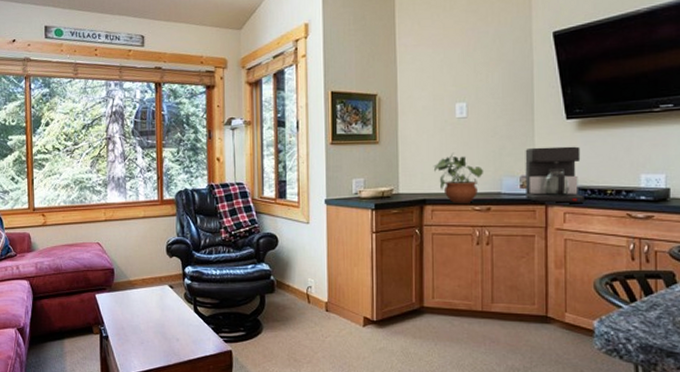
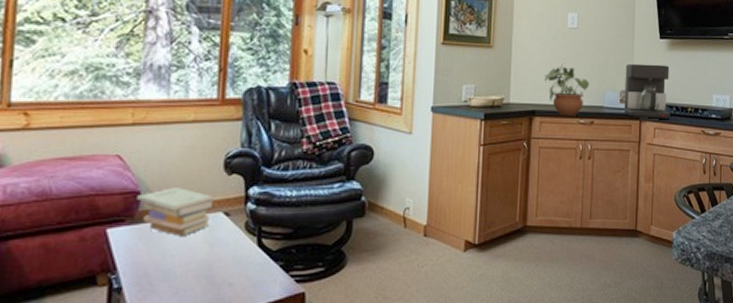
books: none [112,265,162,302] -> present [137,186,214,236]

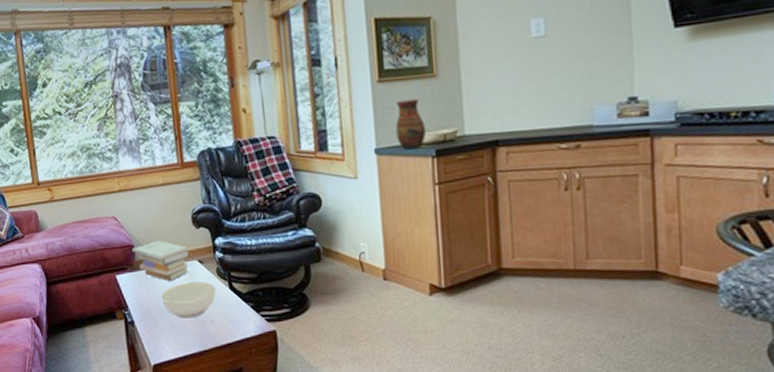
bowl: none [165,236,241,282] -> present [160,281,216,318]
vase: none [452,64,478,111] -> present [395,99,426,150]
potted plant: present [544,63,590,116] -> none [505,80,571,143]
coffee maker: present [624,63,671,120] -> none [622,60,701,135]

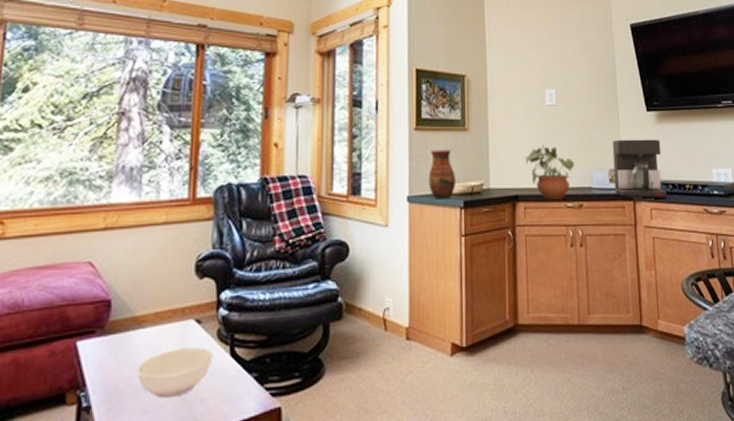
books: present [132,240,189,281] -> none [108,293,185,347]
potted plant: none [505,80,571,143] -> present [524,143,575,200]
coffee maker: none [622,60,701,135] -> present [612,139,668,199]

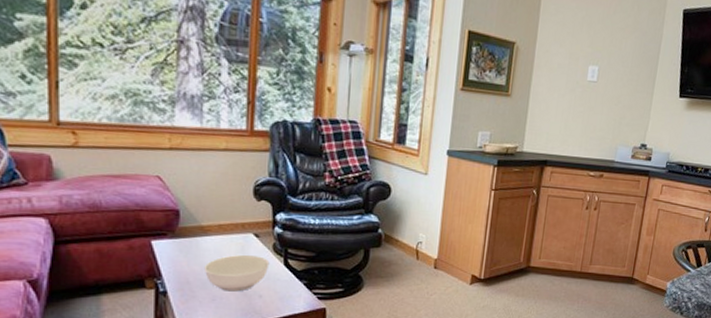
vase: present [428,150,456,199] -> none [467,111,494,157]
potted plant: present [524,143,575,200] -> none [558,116,604,168]
coffee maker: present [612,139,668,199] -> none [634,120,685,178]

